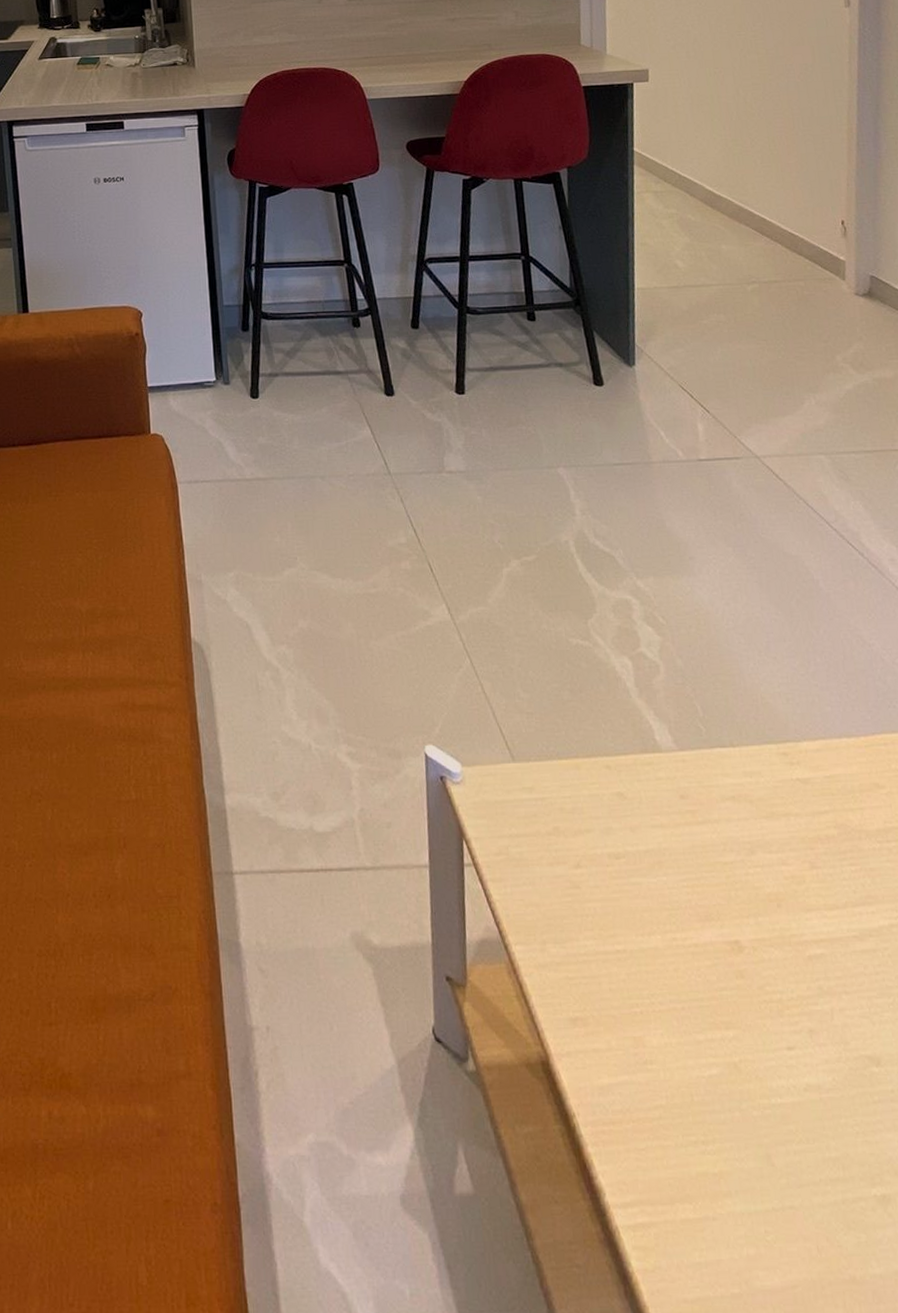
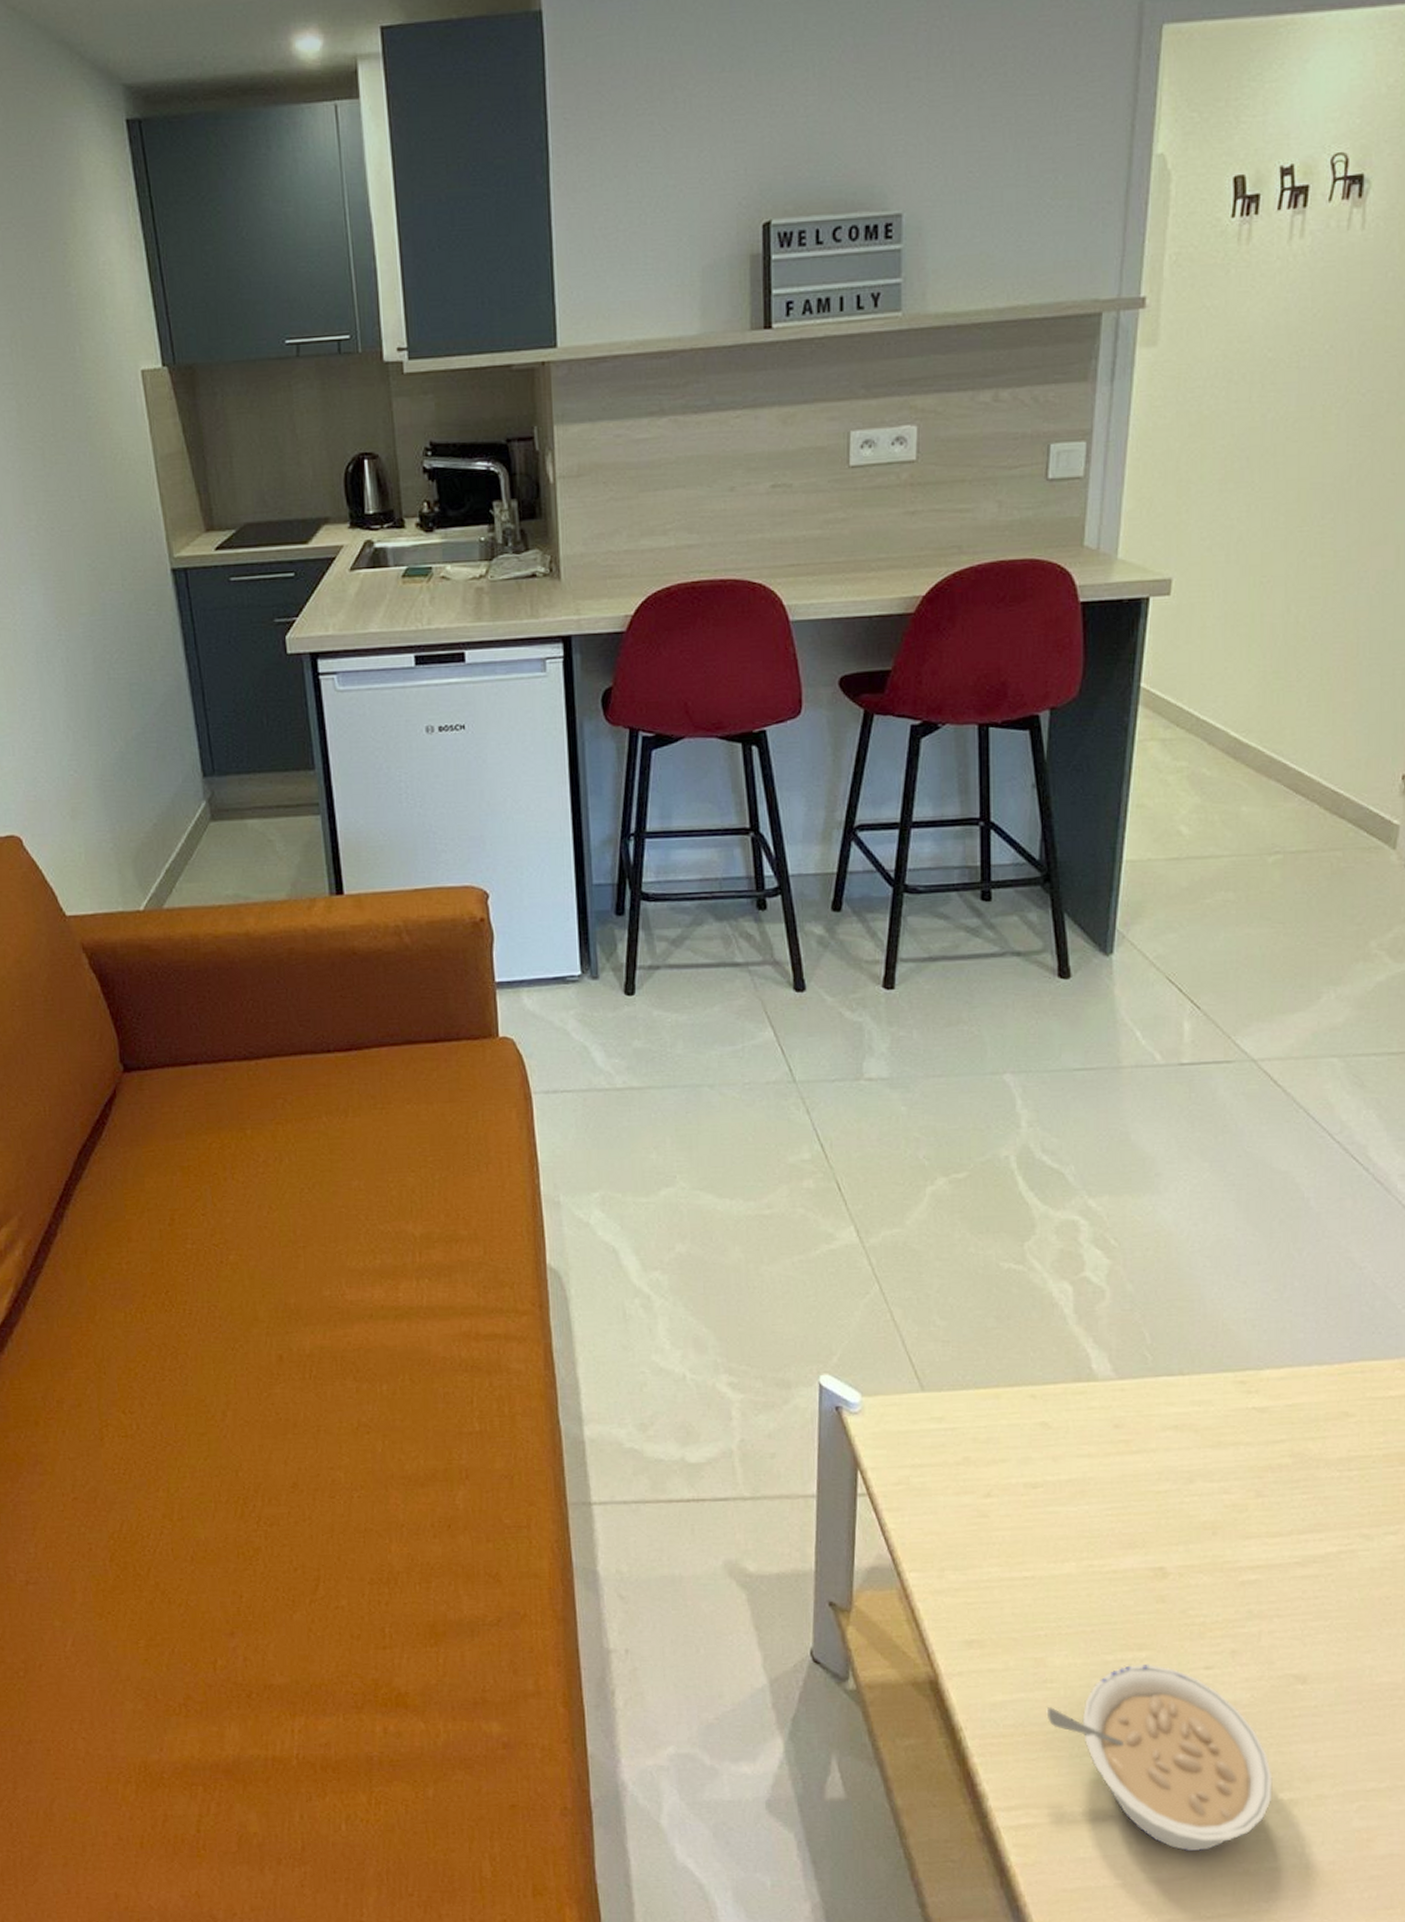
legume: none [649,1043,866,1255] -> present [1046,1663,1273,1851]

